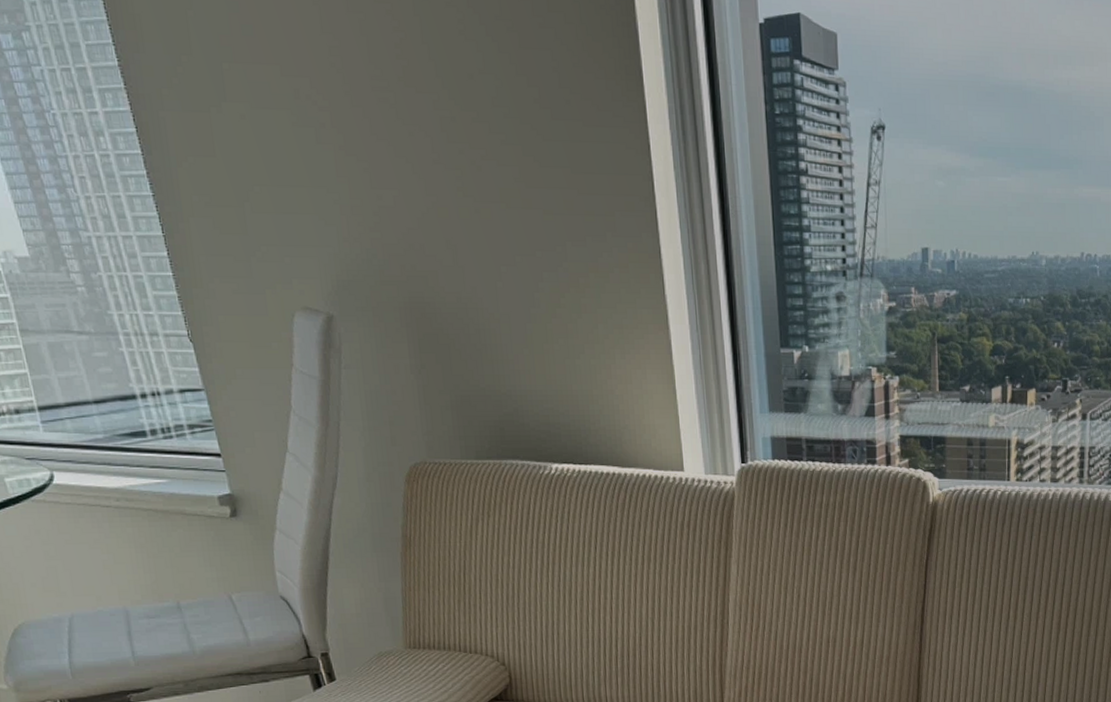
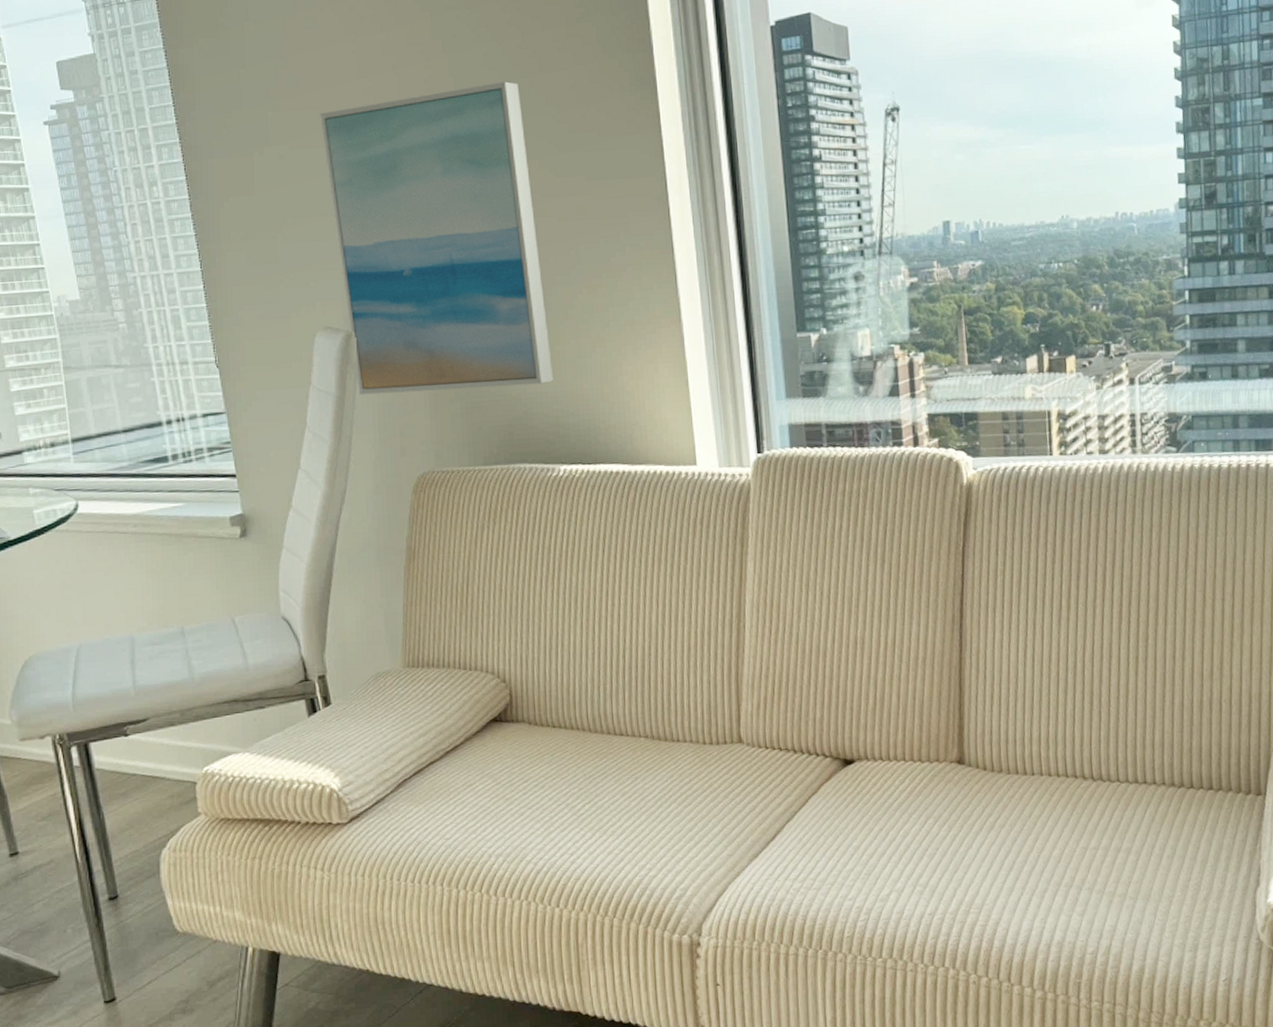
wall art: none [282,55,543,382] -> present [320,81,553,395]

